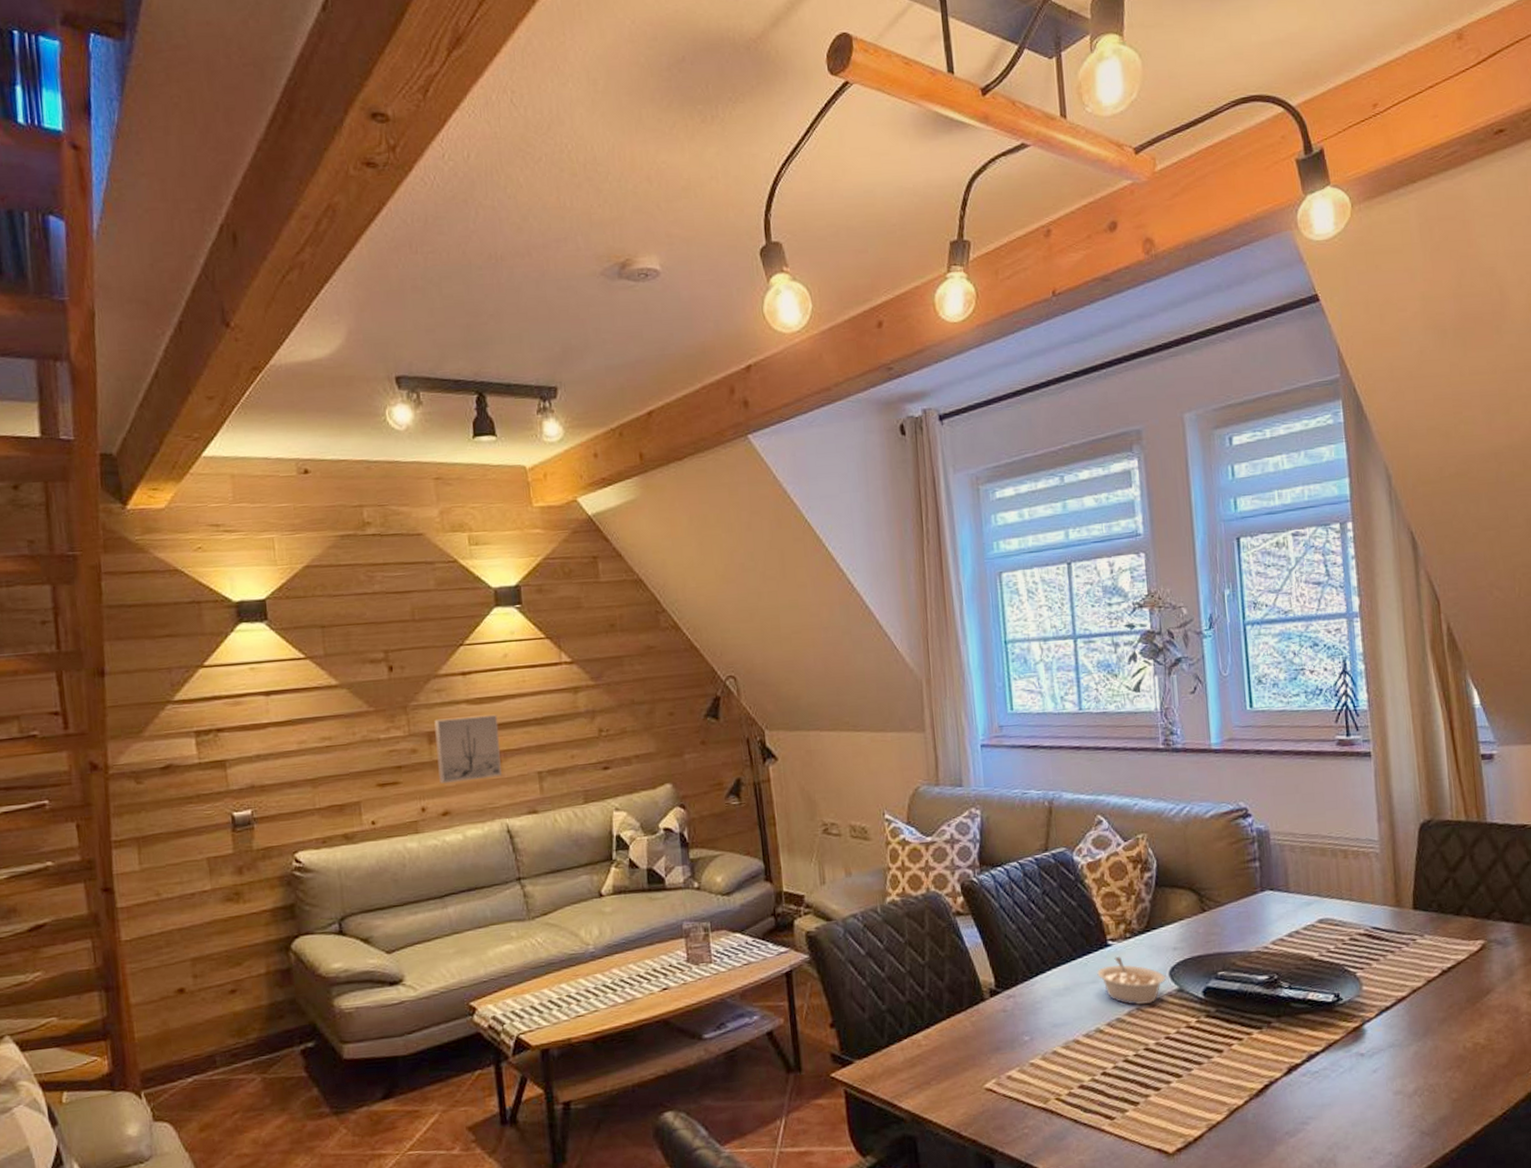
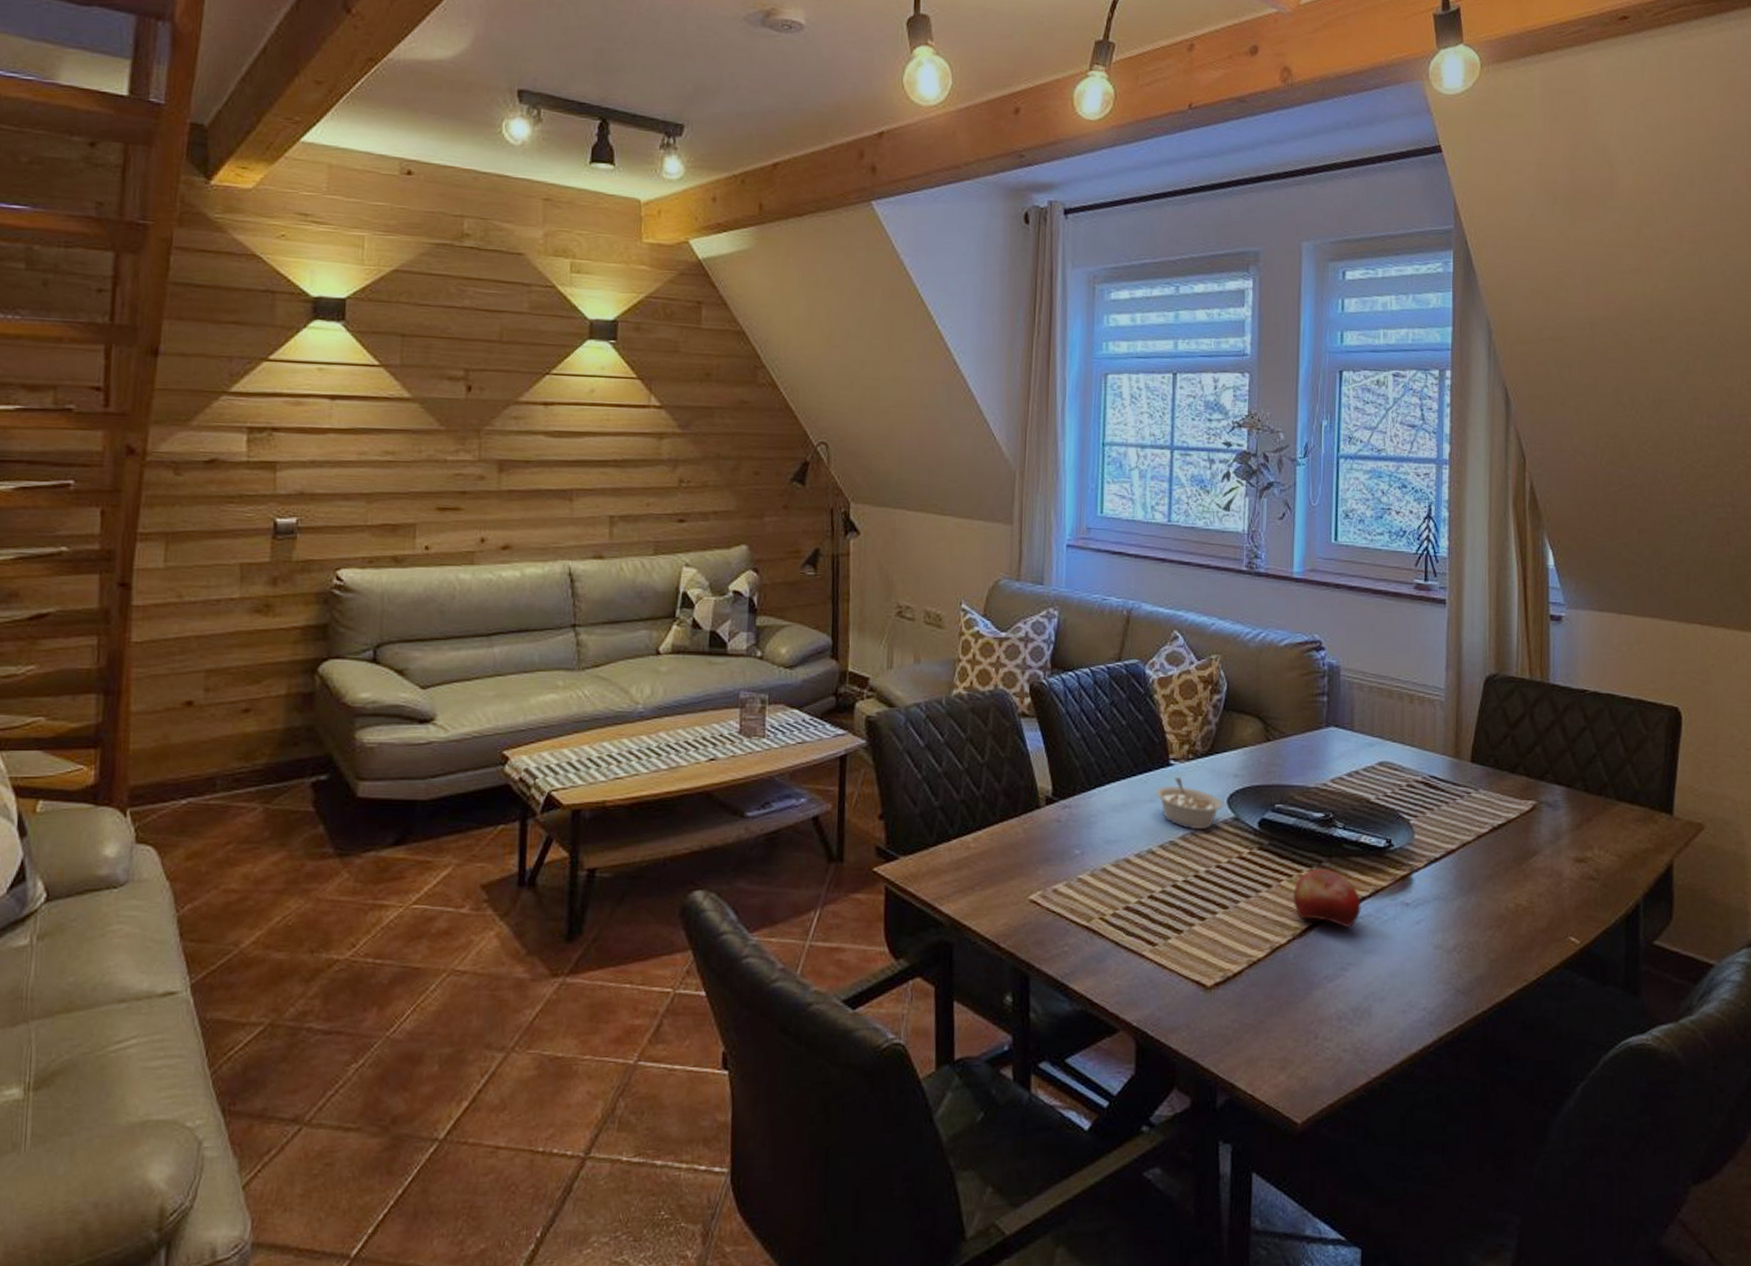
wall art: present [434,714,502,784] -> none [504,447,575,516]
fruit: none [1244,1028,1316,1084] -> present [1292,868,1361,928]

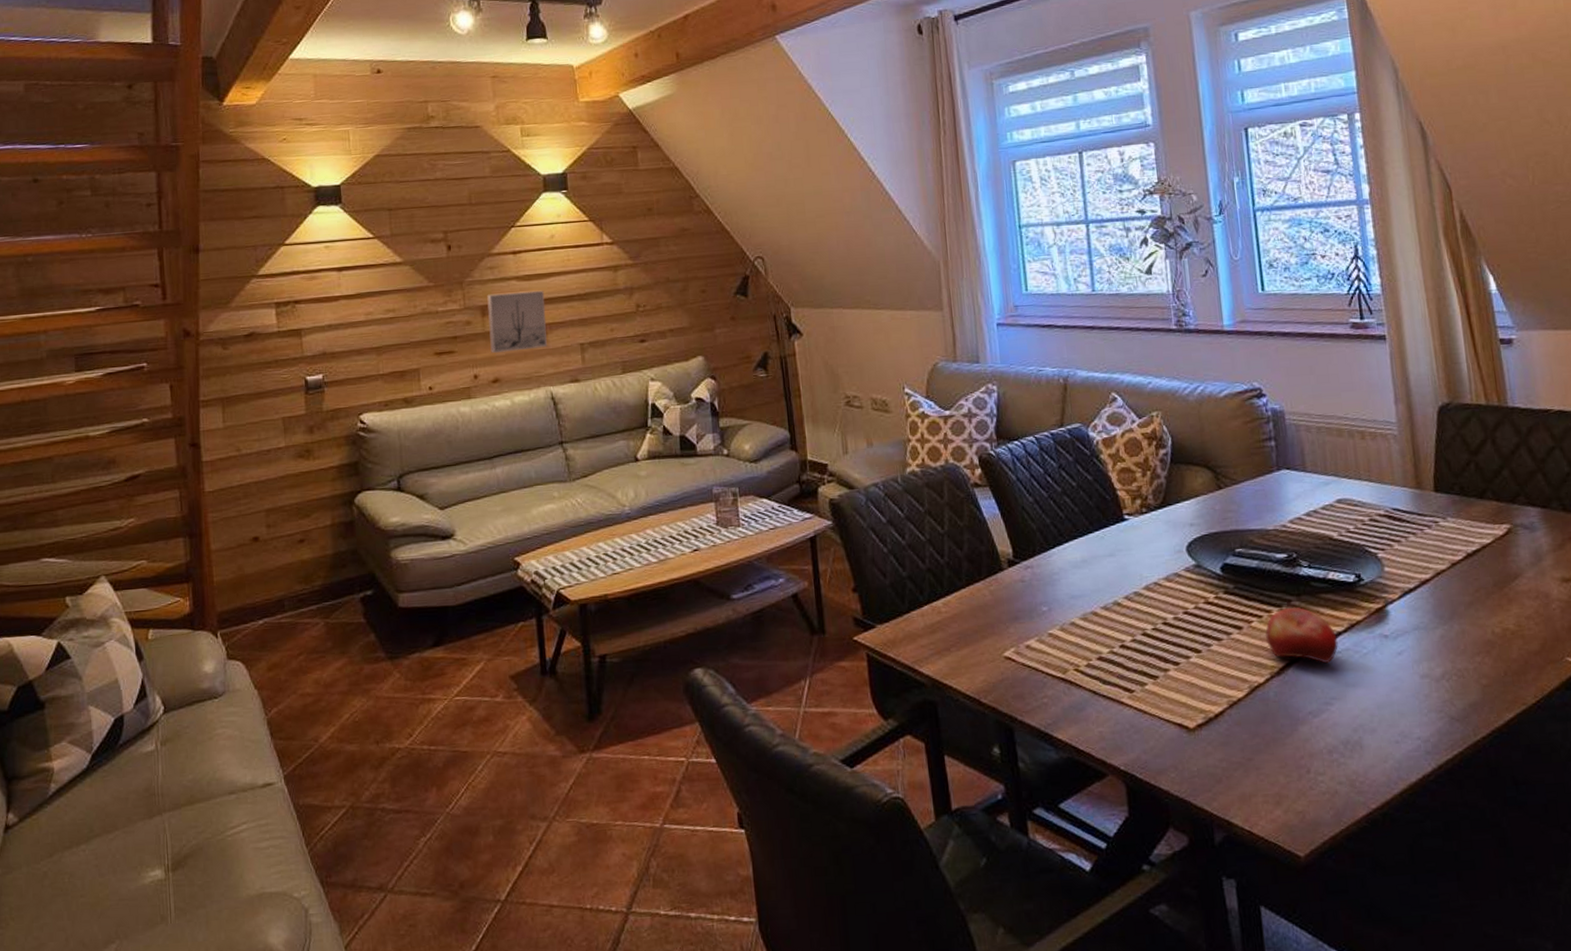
wall art: none [504,447,575,516] -> present [487,290,547,353]
legume: present [1156,776,1223,829] -> none [1114,530,1183,579]

